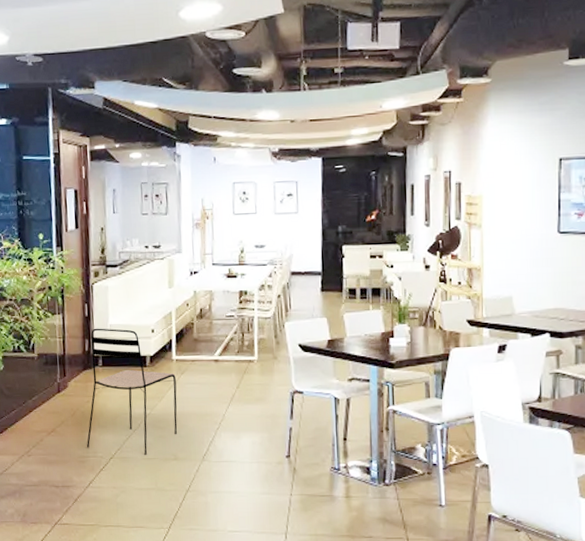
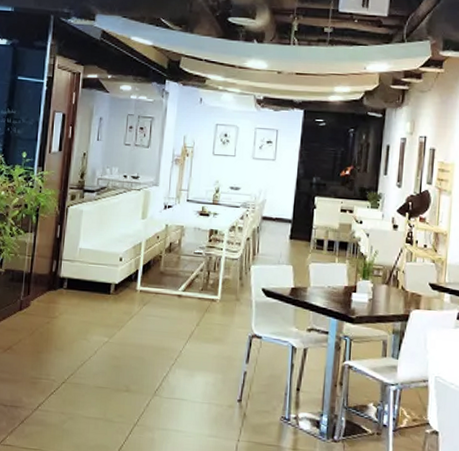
dining chair: present [87,328,178,455] -> none [41,250,138,383]

